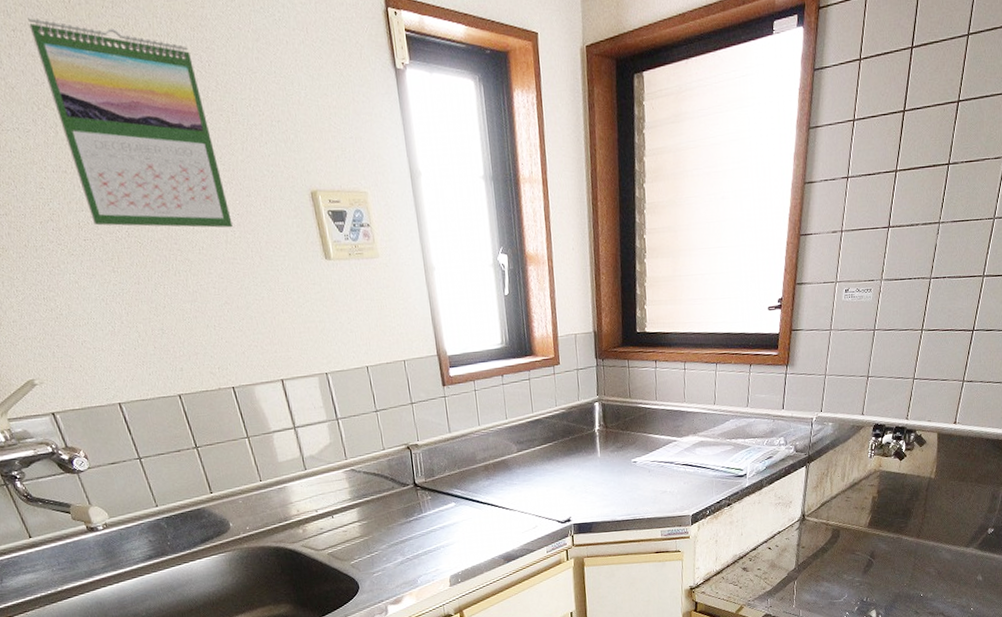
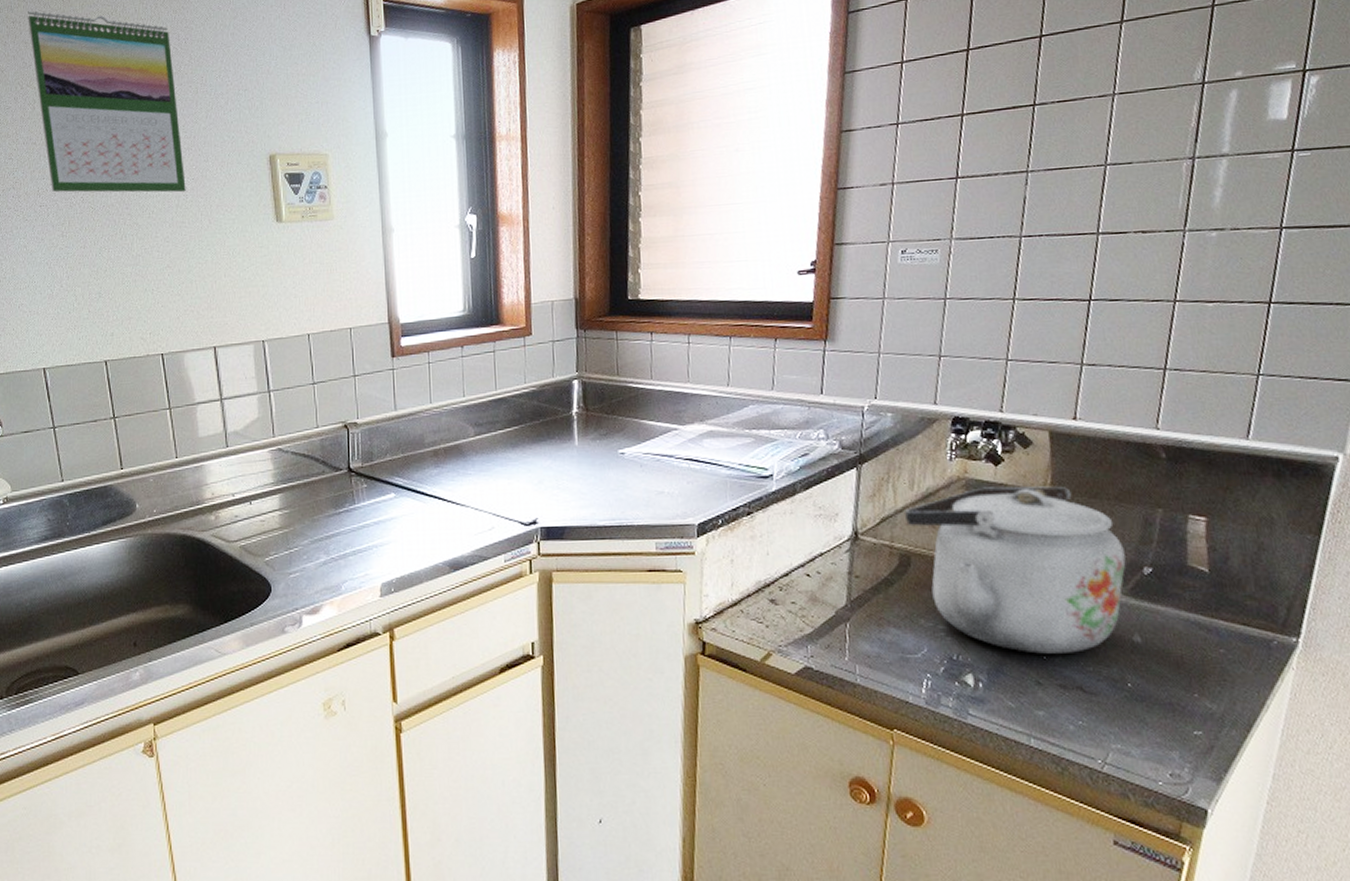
kettle: none [838,473,978,593] -> present [905,486,1126,654]

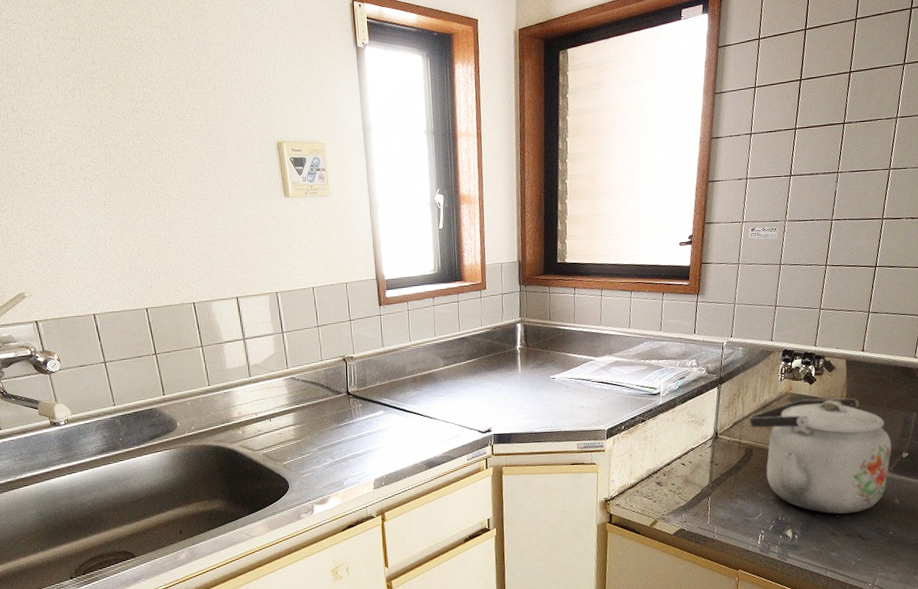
calendar: present [28,11,186,193] -> none [64,11,209,171]

